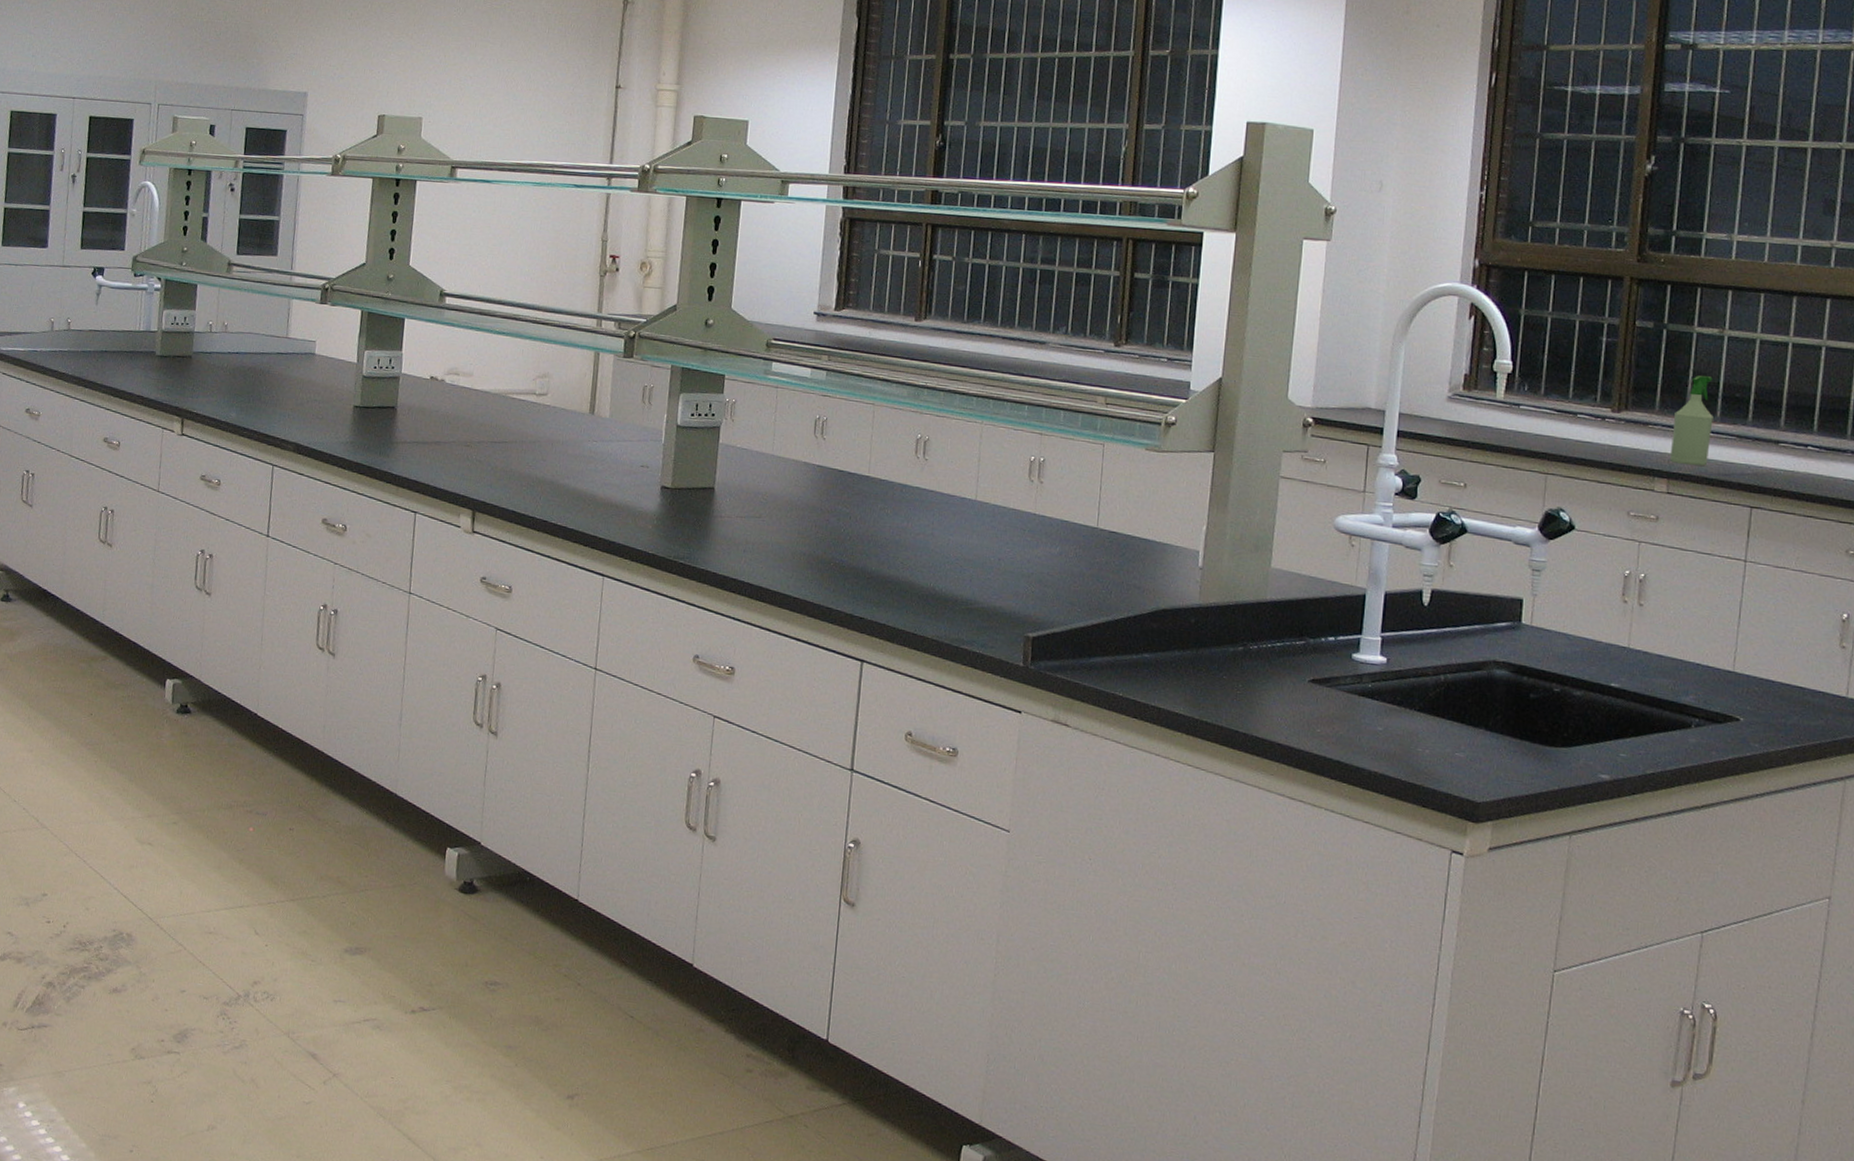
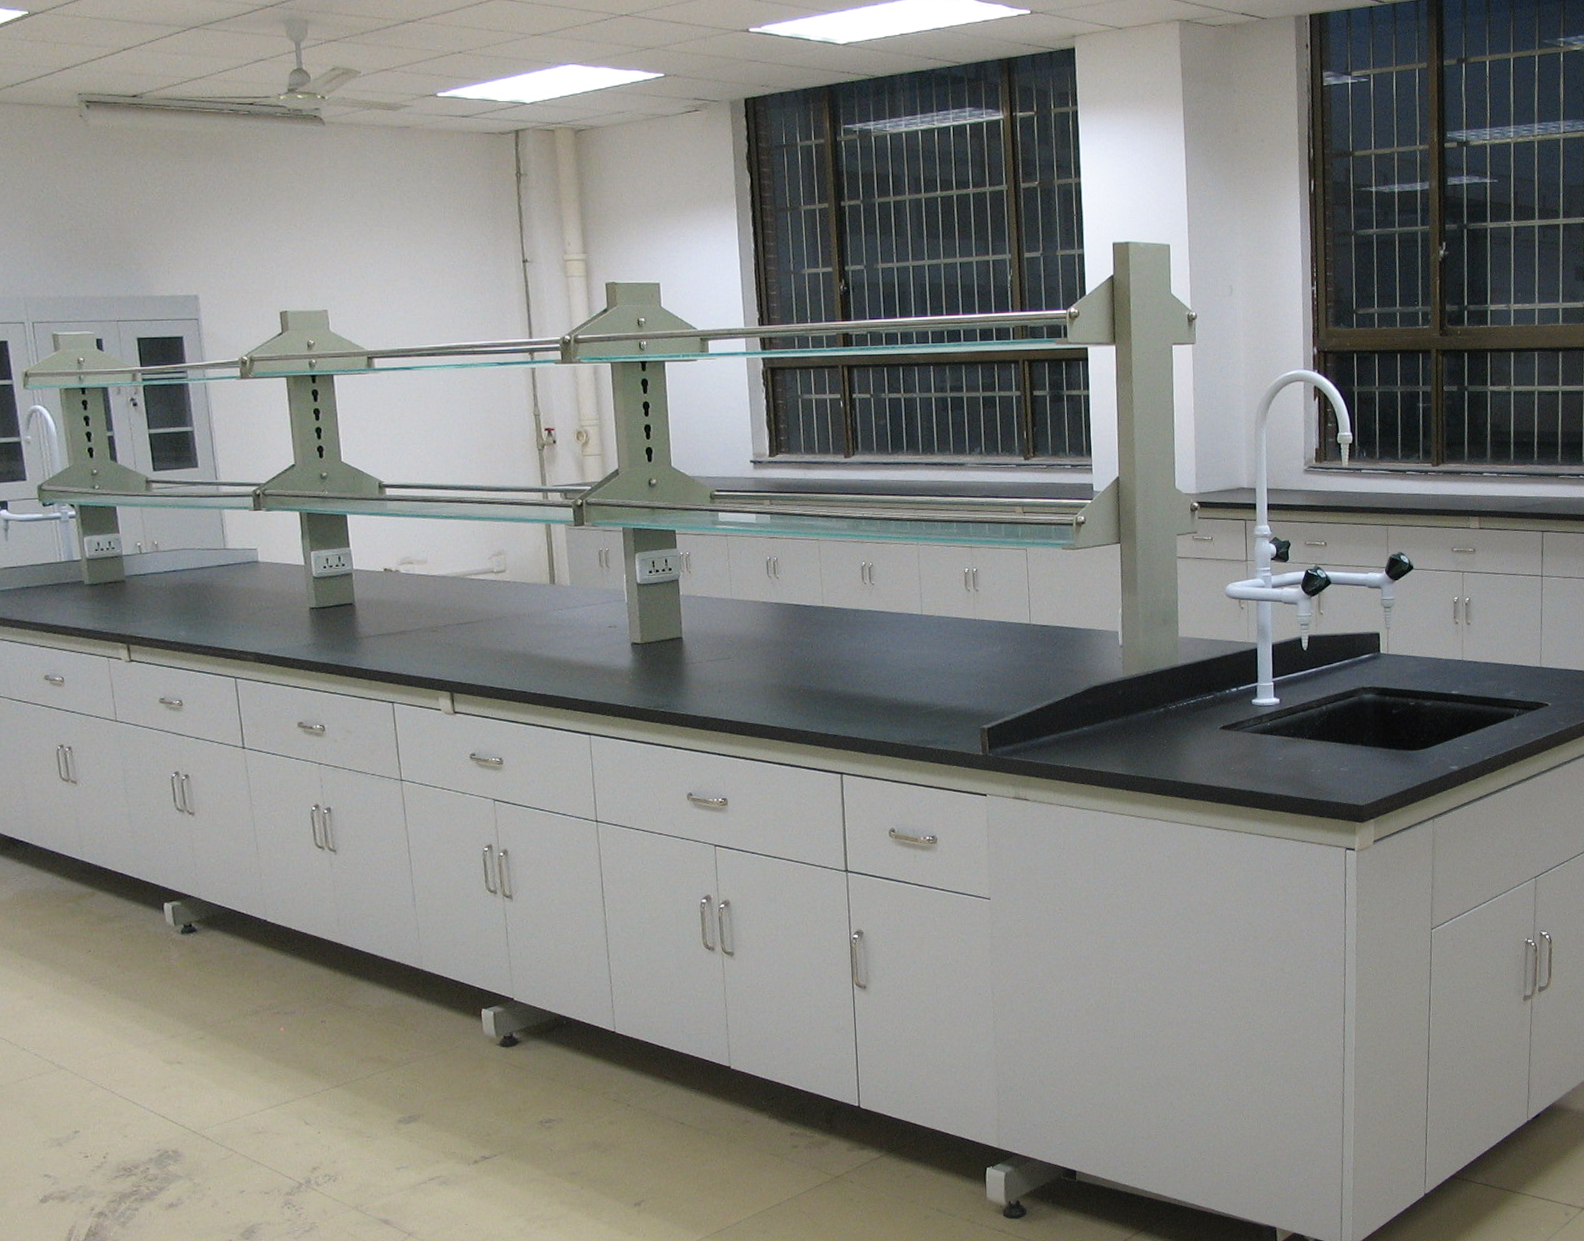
spray bottle: present [1669,376,1713,466] -> none [1479,427,1509,504]

